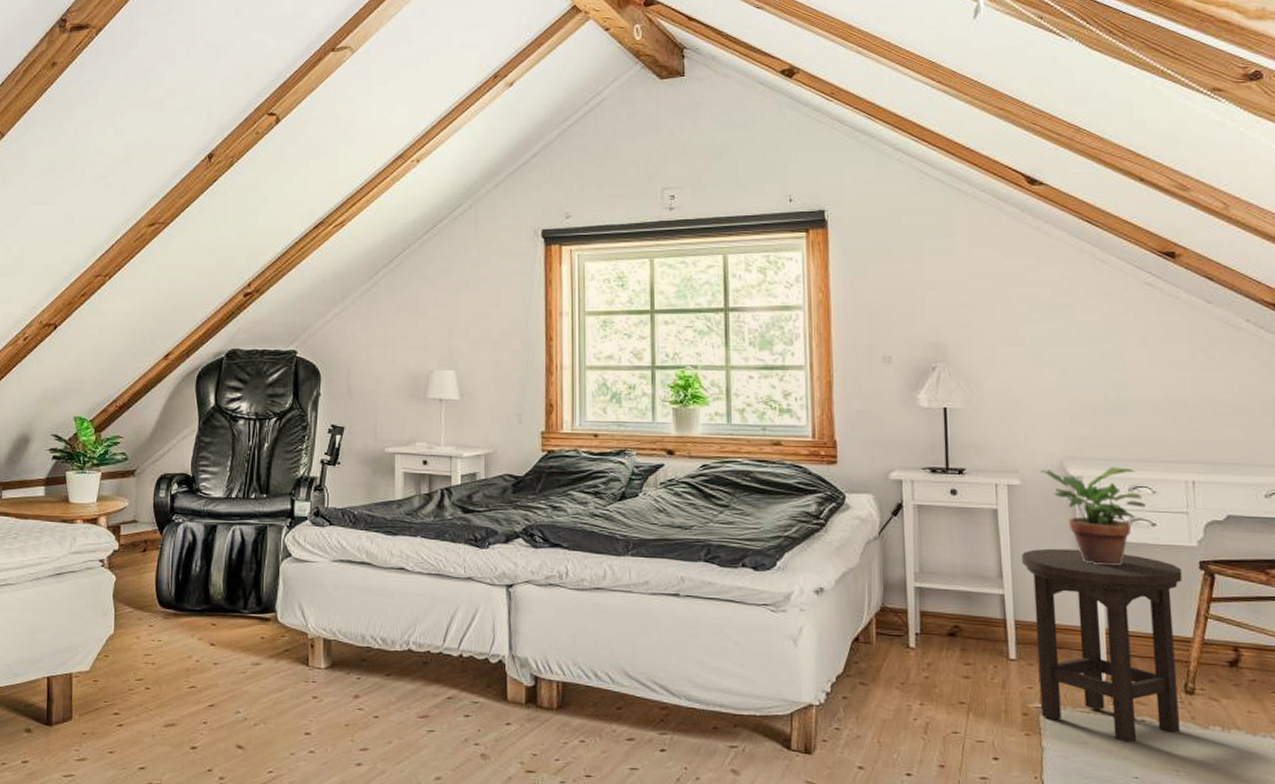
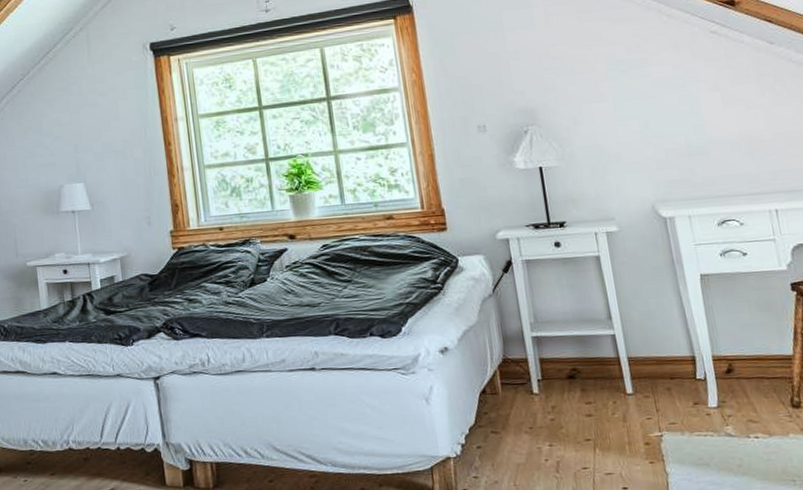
stool: present [1022,548,1182,744] -> none [627,284,791,460]
potted plant: present [1040,467,1146,566] -> none [634,204,736,298]

